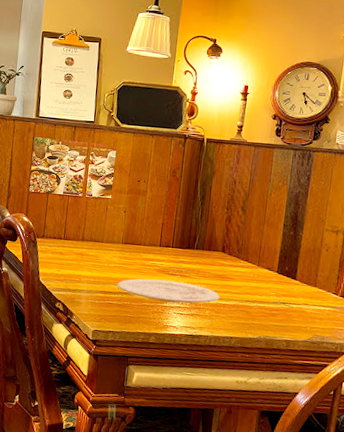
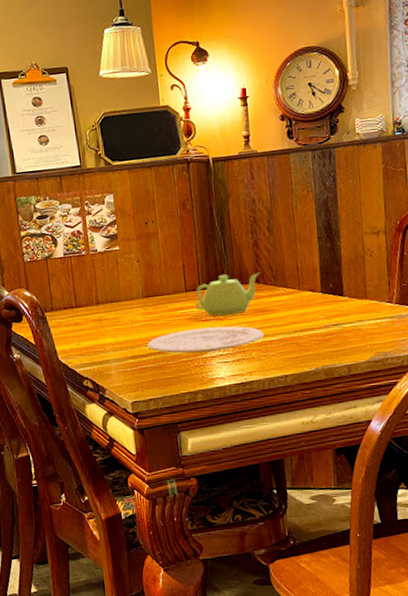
teapot: none [166,239,228,275] -> present [196,272,260,316]

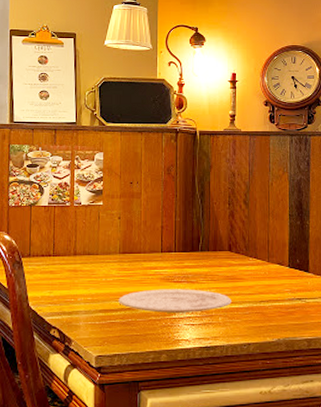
teapot: present [196,272,260,316] -> none [170,240,233,279]

